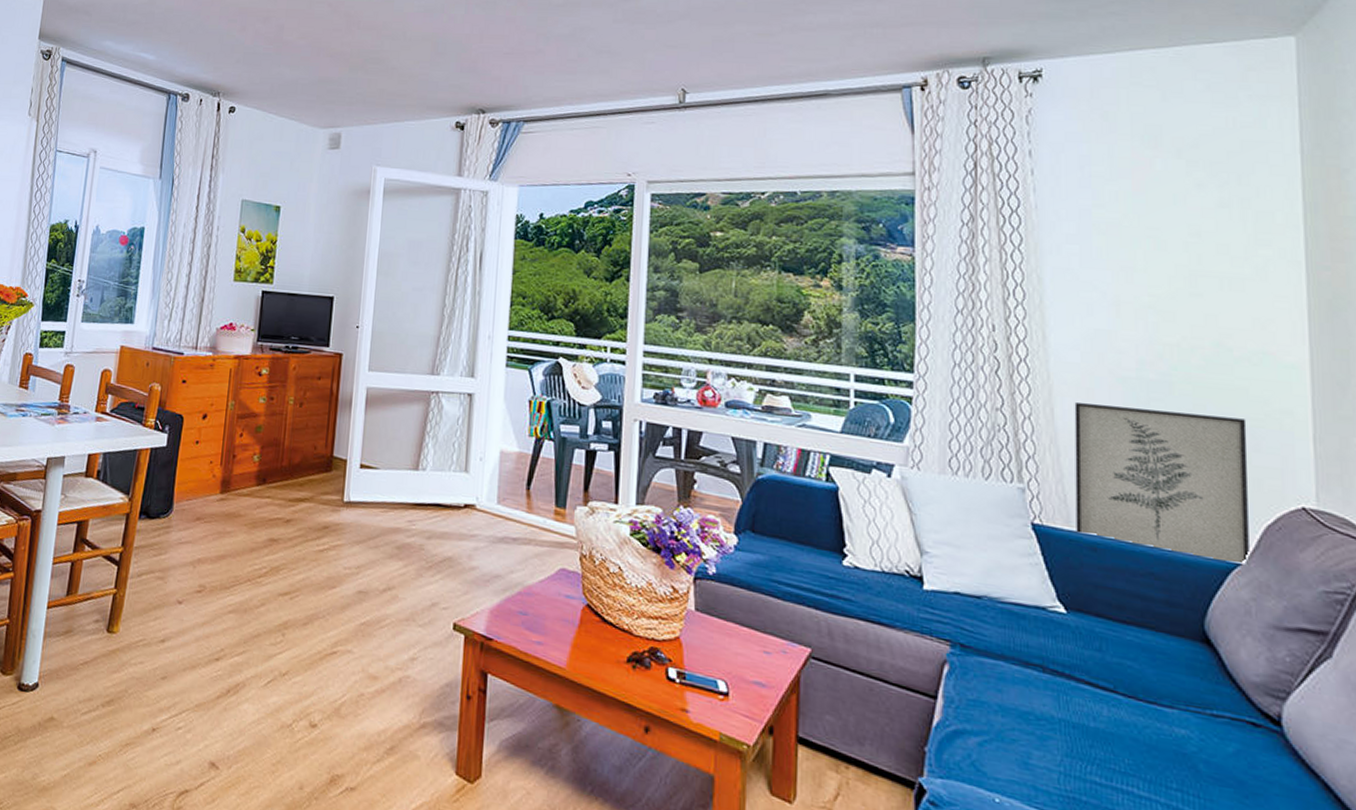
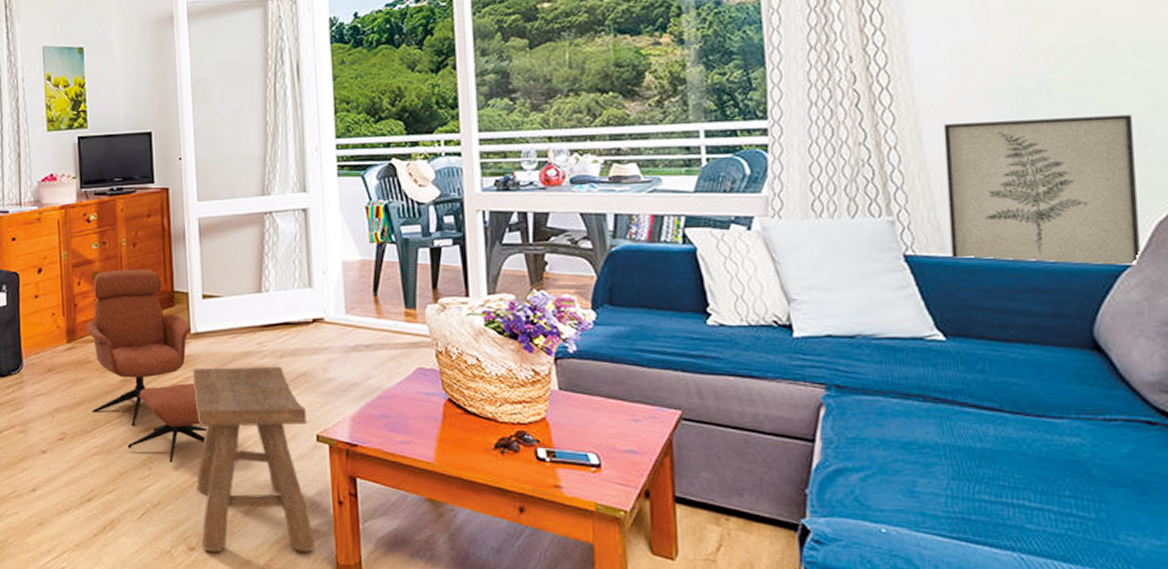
lounge chair: none [234,426,346,632] -> present [86,269,207,463]
stool: none [324,538,446,745] -> present [193,367,315,553]

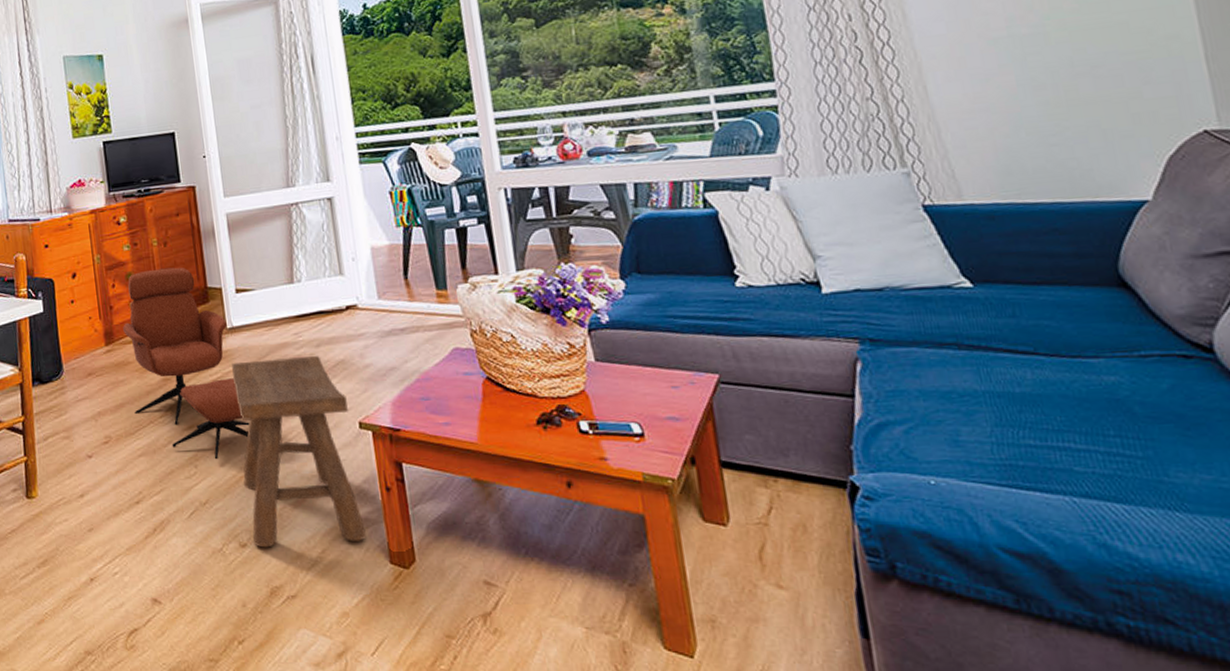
wall art: present [943,115,1140,264] -> none [947,53,1155,204]

